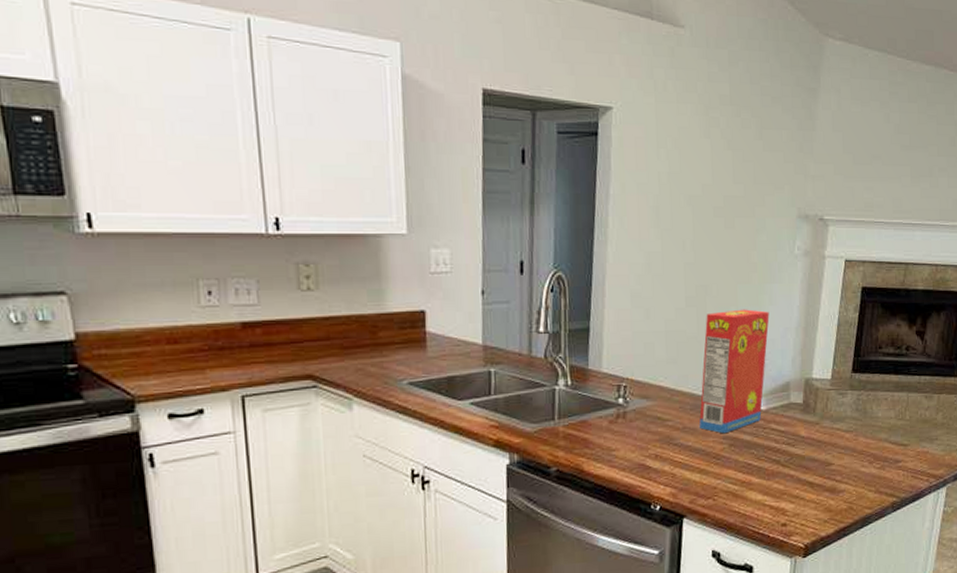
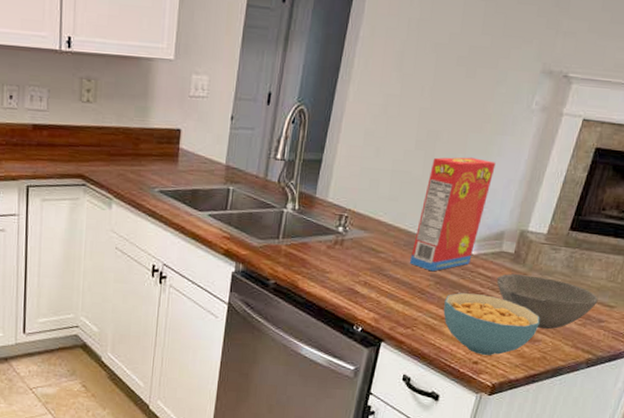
cereal bowl: none [742,451,840,515] -> present [443,293,540,355]
bowl: none [790,424,892,479] -> present [496,273,599,330]

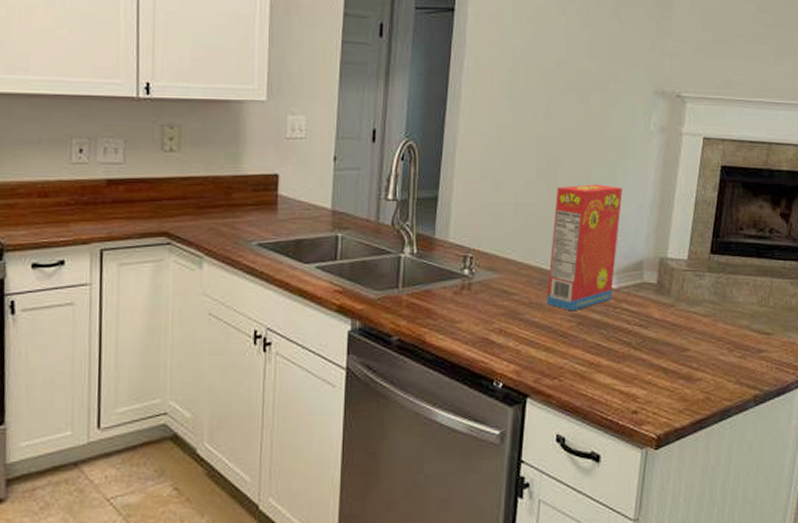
cereal bowl: present [443,293,540,355] -> none [591,333,697,402]
bowl: present [496,273,599,330] -> none [643,305,754,366]

